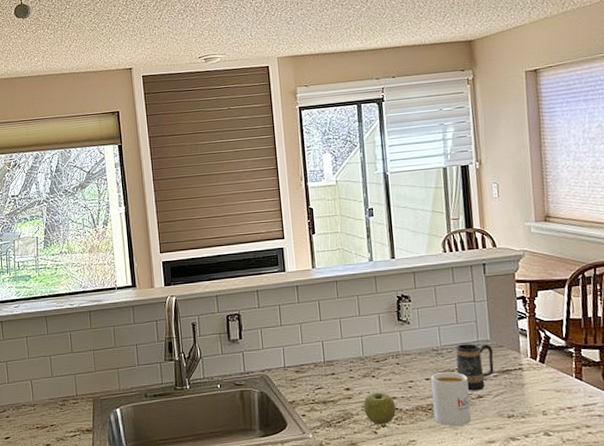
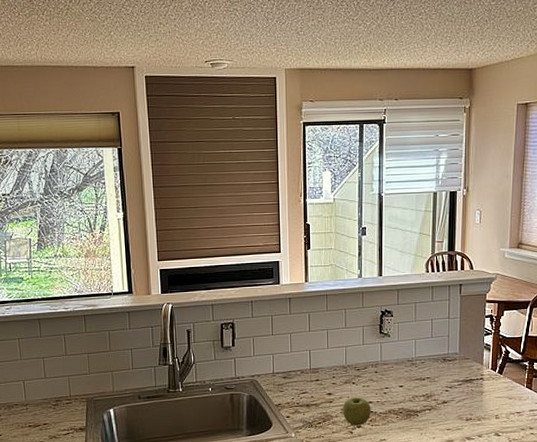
mug: present [430,372,472,427] -> none [404,380,436,428]
mug: present [455,344,494,391] -> none [427,356,460,397]

